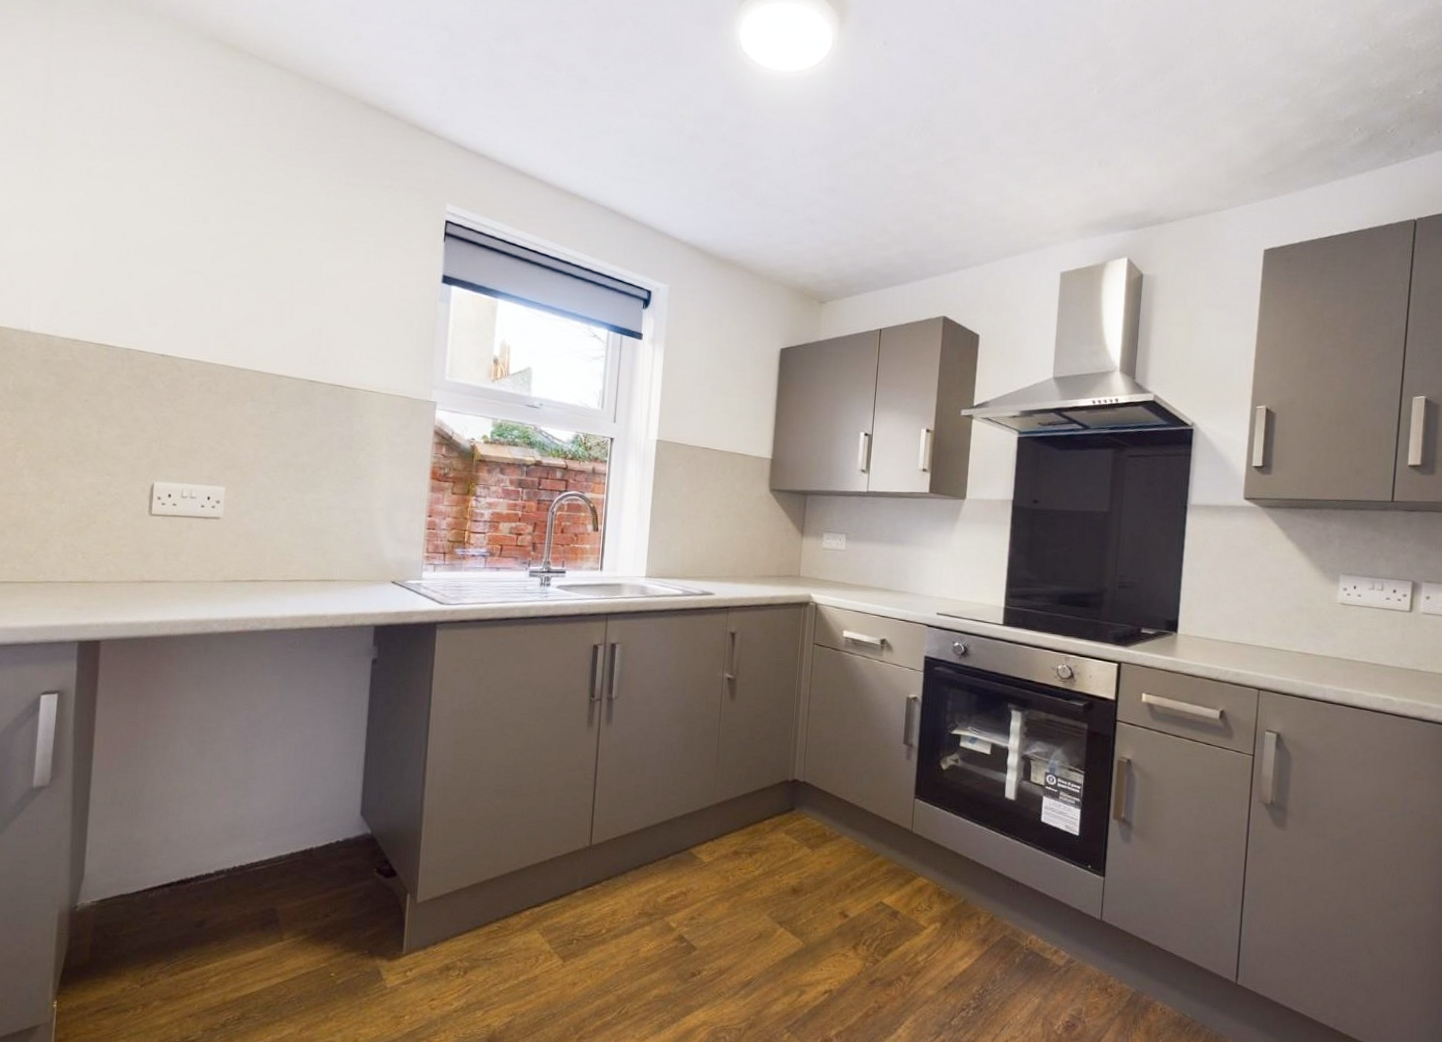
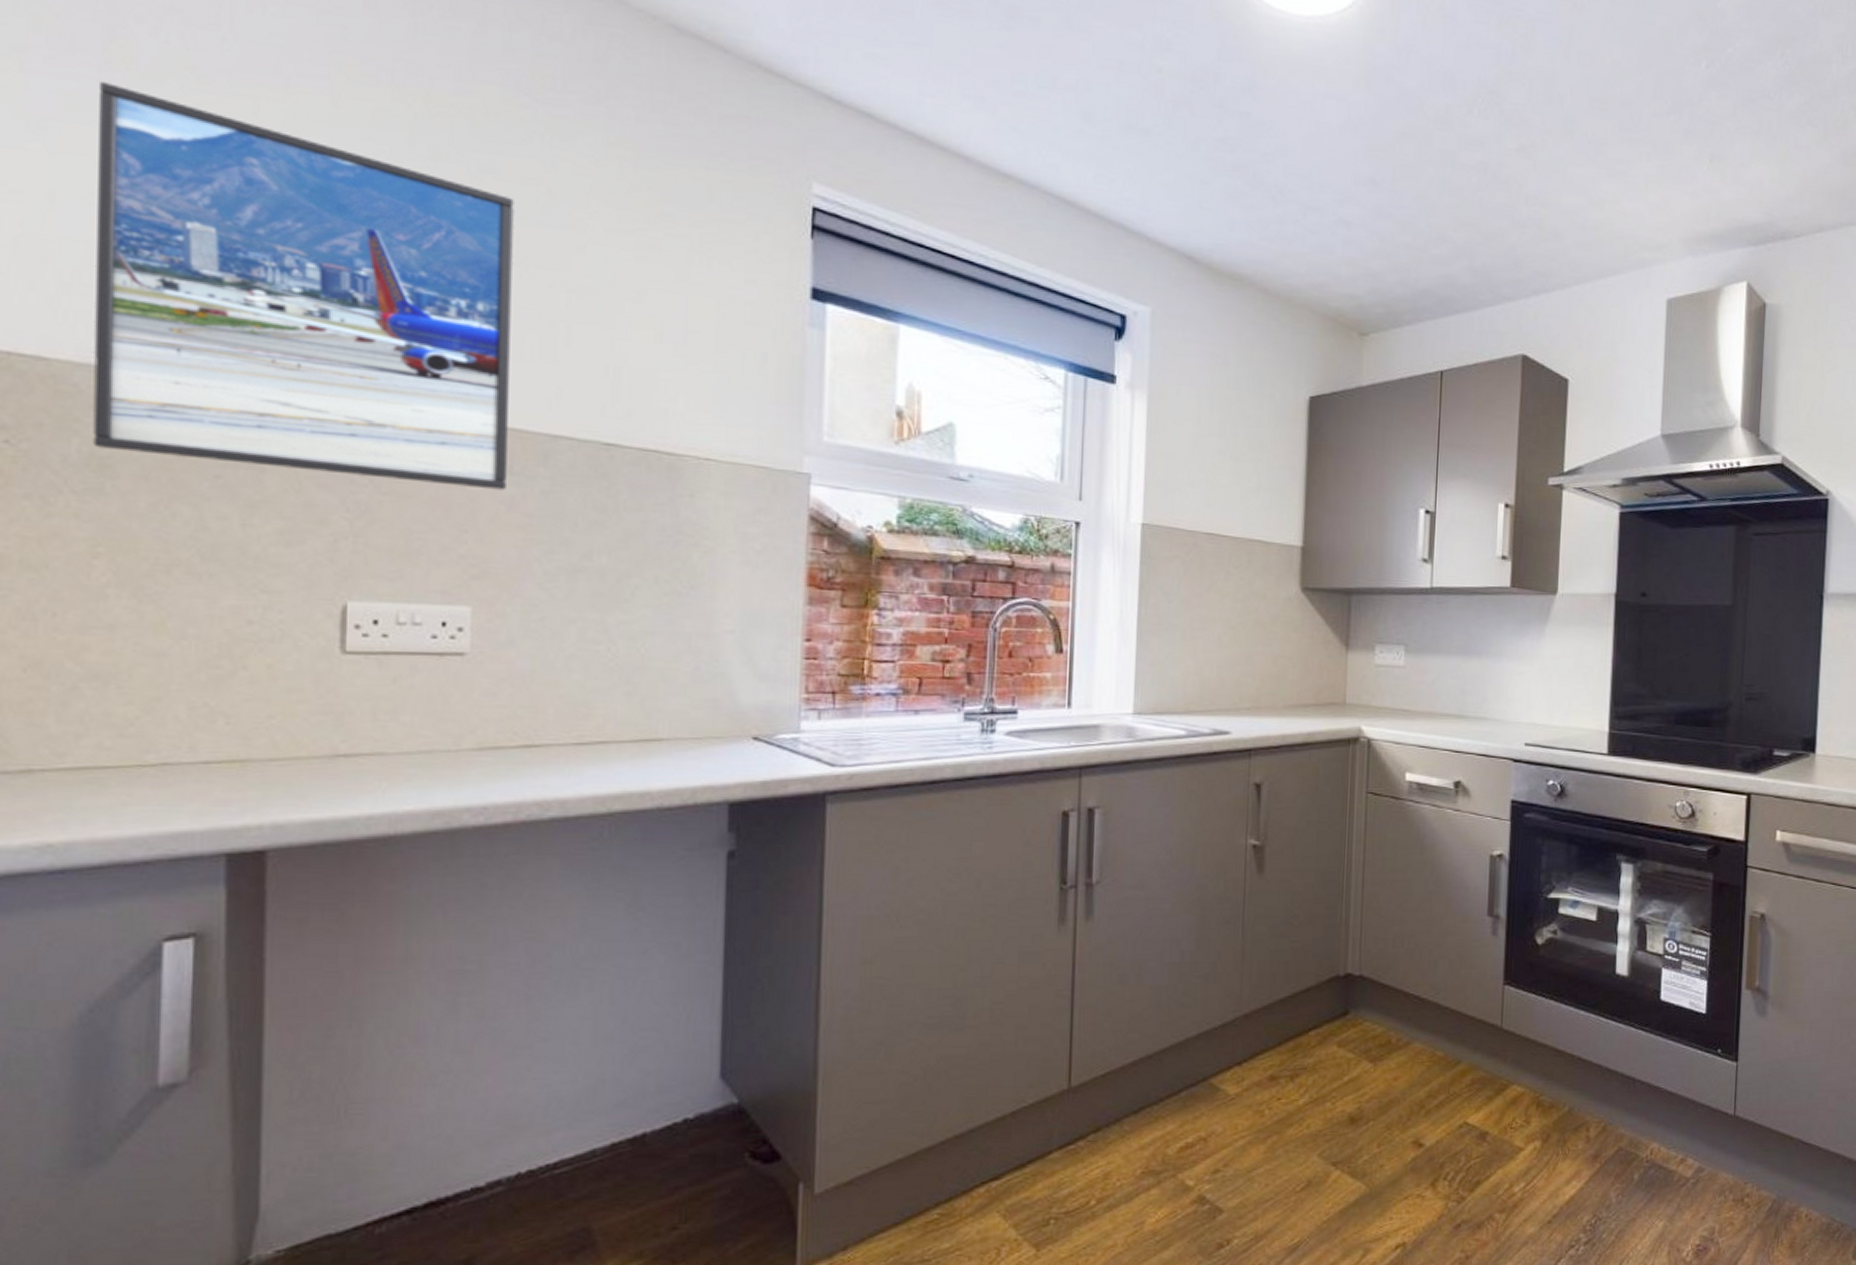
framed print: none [21,156,263,411] -> present [92,82,514,490]

